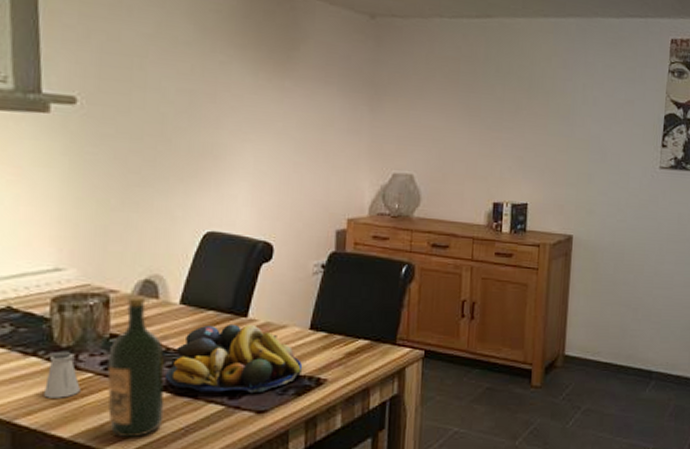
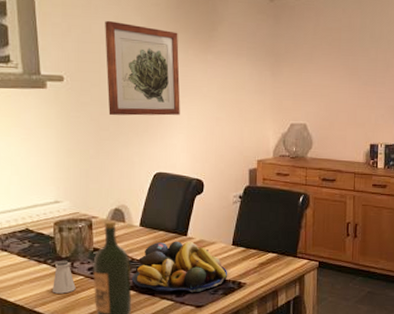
wall art: none [140,26,246,157] -> present [105,20,180,116]

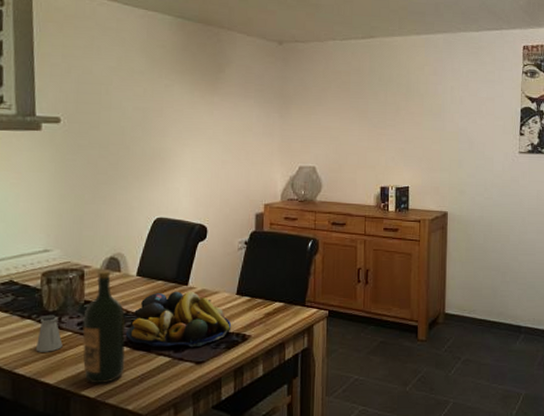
wall art: present [105,20,180,116] -> none [106,61,185,159]

